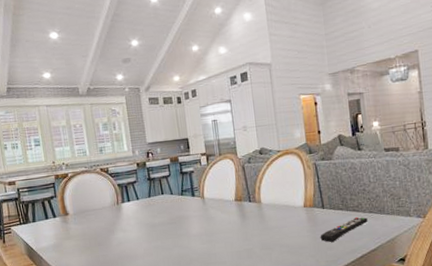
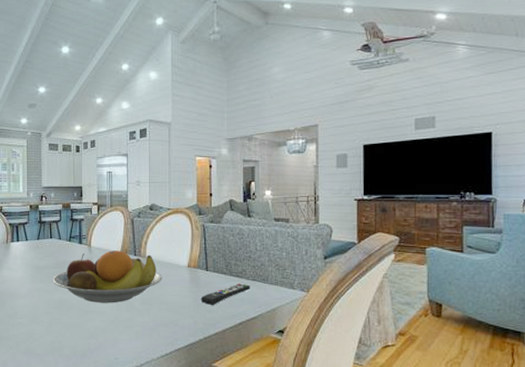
fruit bowl: none [169,198,280,254] -> present [52,250,162,303]

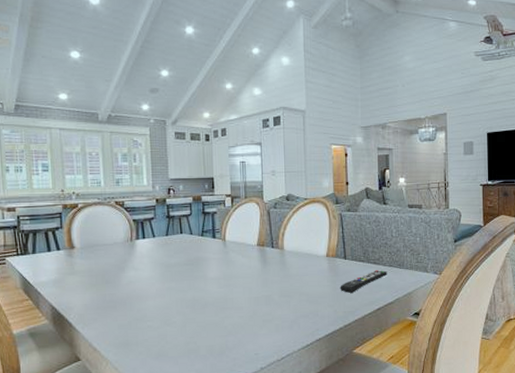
fruit bowl: present [52,250,162,303] -> none [184,243,301,299]

